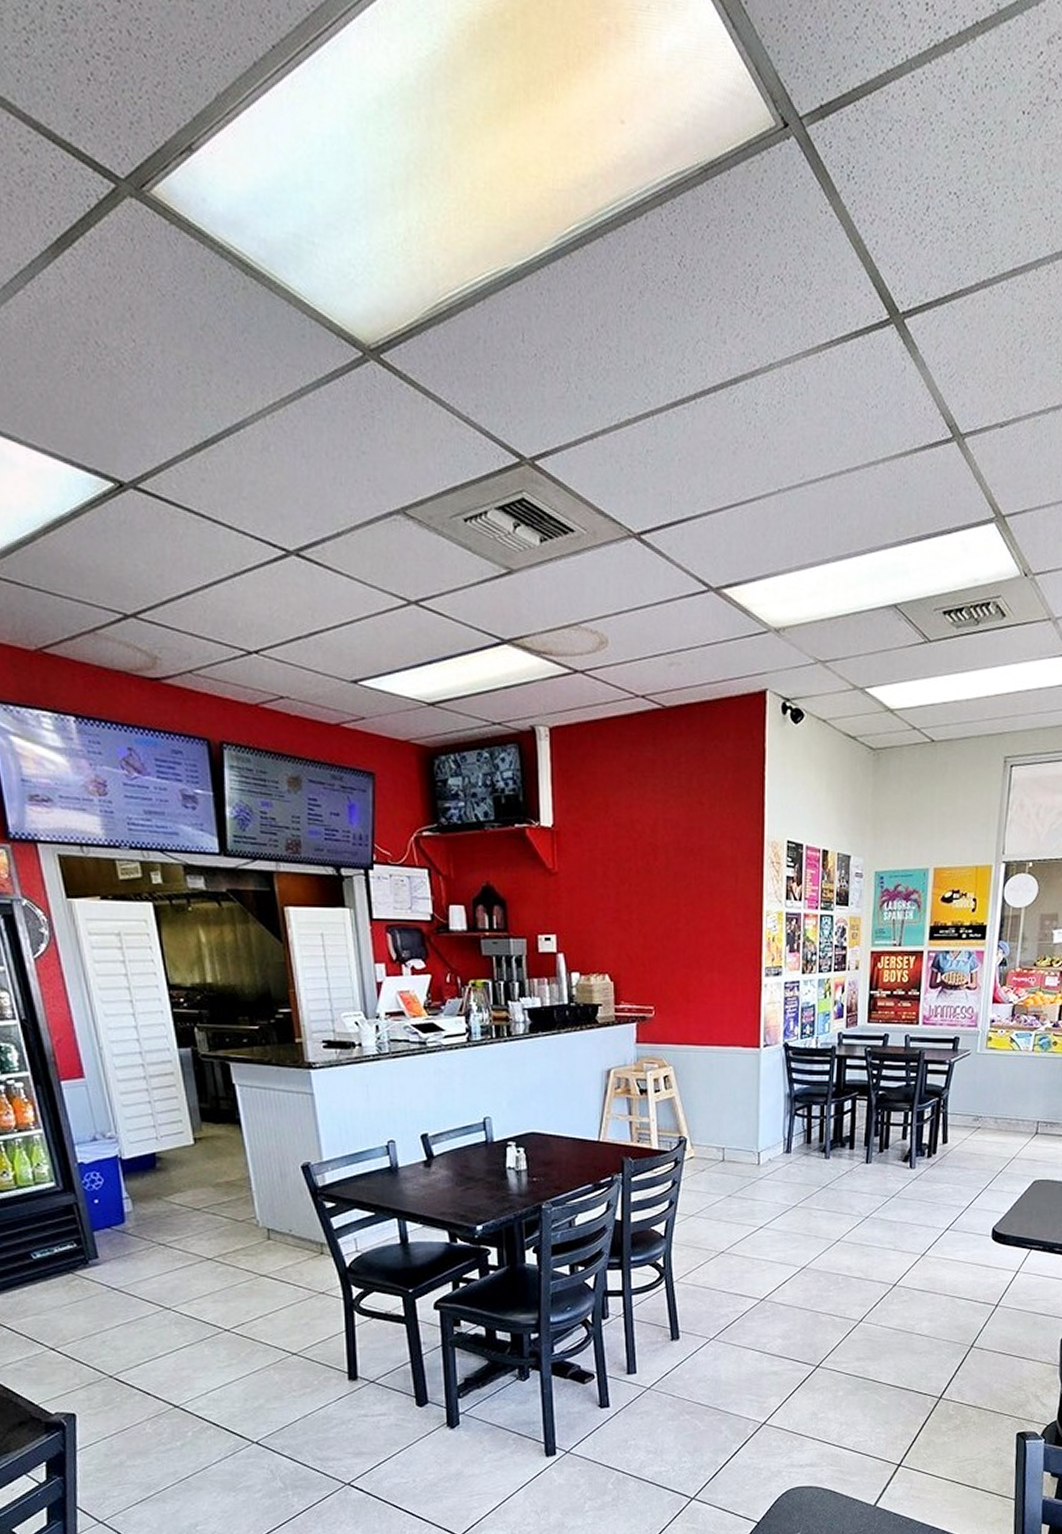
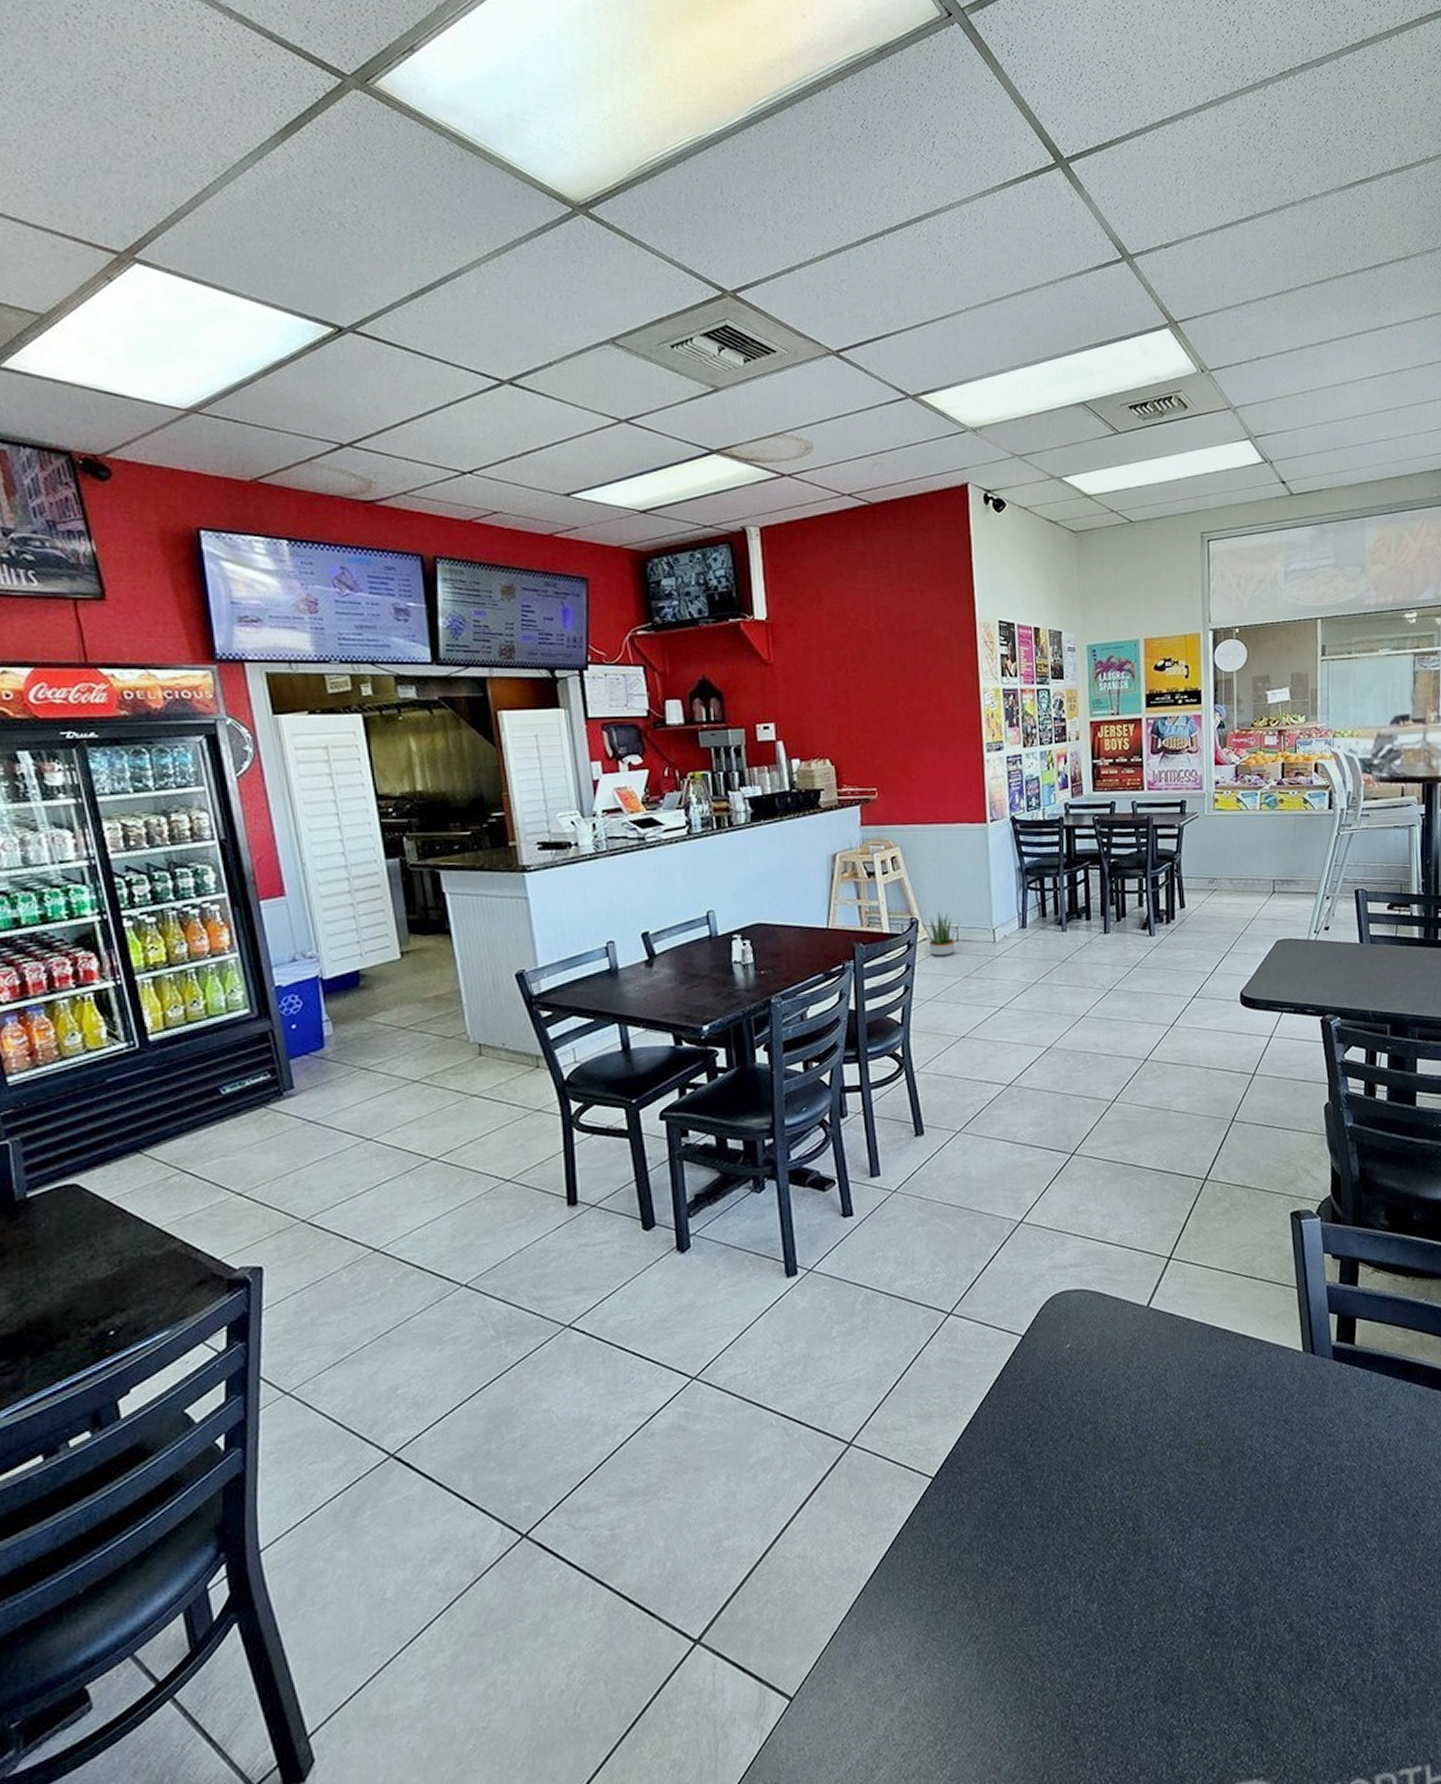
potted plant: none [688,1132,729,1176] -> present [920,912,962,958]

